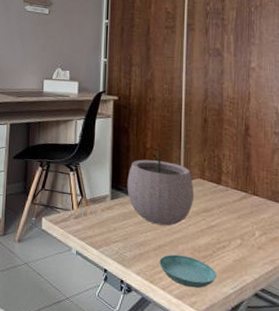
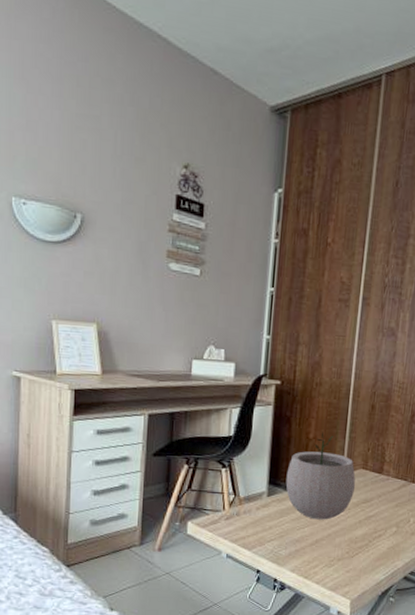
saucer: present [159,254,217,289] -> none [315,547,371,579]

